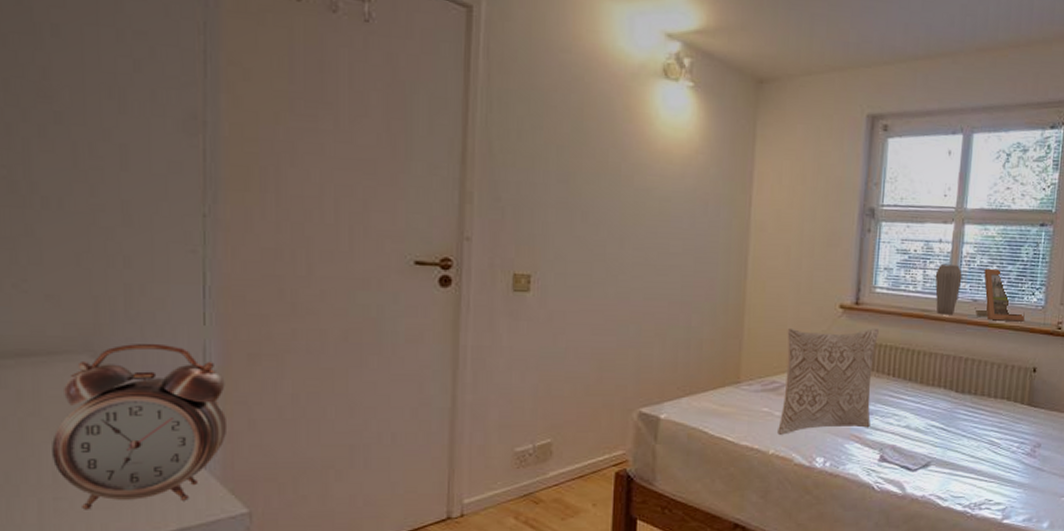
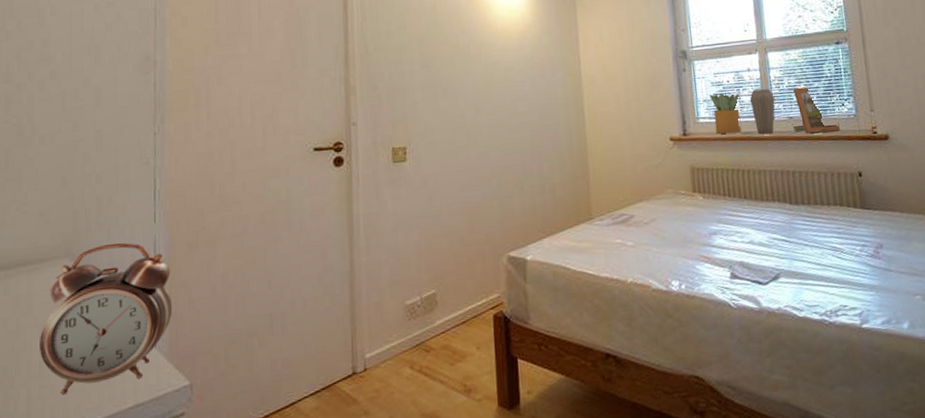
pillow: present [778,327,879,435] -> none [627,154,716,263]
potted plant: none [891,262,926,310] -> present [709,92,742,135]

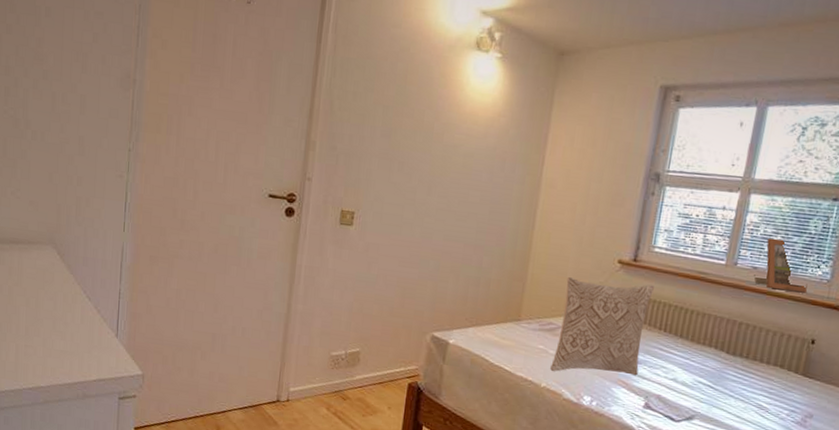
alarm clock: present [40,242,173,395] -> none [26,241,134,360]
pillow: none [627,154,716,263] -> present [550,276,654,376]
potted plant: present [709,92,742,135] -> none [668,225,706,272]
vase: present [749,89,775,135] -> none [713,231,744,280]

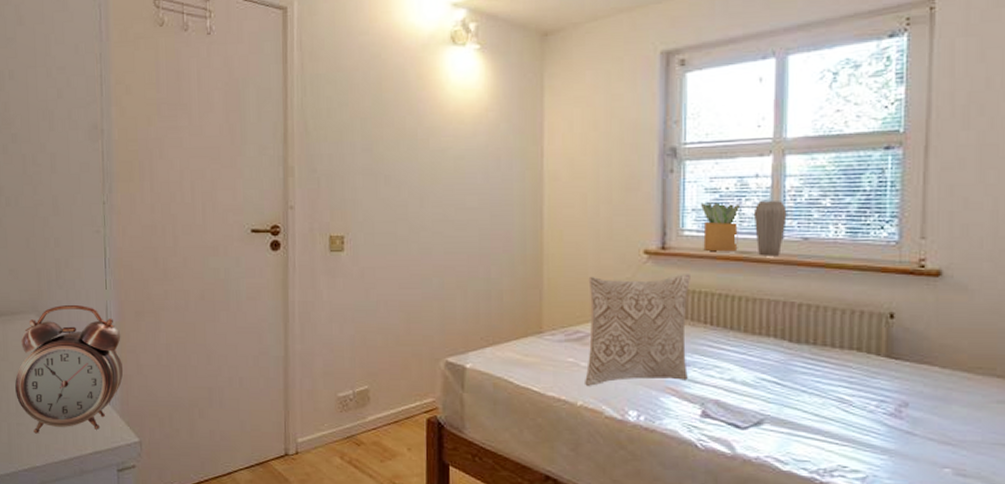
alarm clock: none [26,241,134,360] -> present [15,304,124,434]
potted plant: none [668,225,706,272] -> present [700,202,741,252]
vase: none [713,231,744,280] -> present [753,201,787,256]
picture frame: present [754,238,808,294] -> none [806,201,872,262]

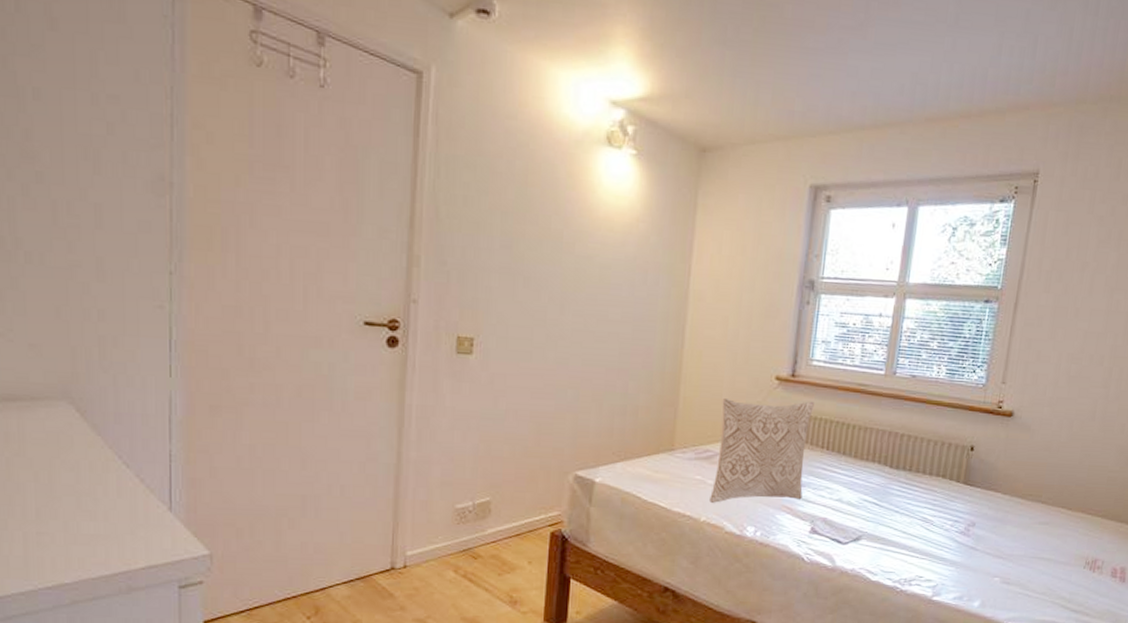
alarm clock: present [15,304,124,434] -> none [35,392,191,545]
potted plant: present [700,202,741,252] -> none [828,335,864,384]
vase: present [753,201,787,256] -> none [873,339,902,390]

